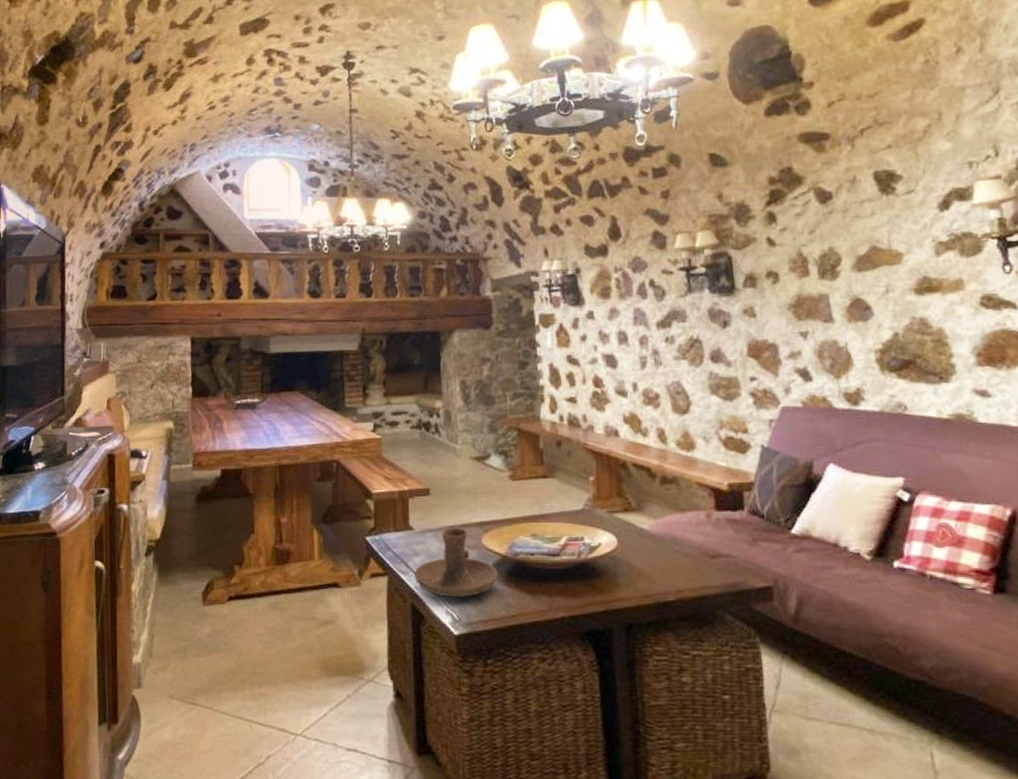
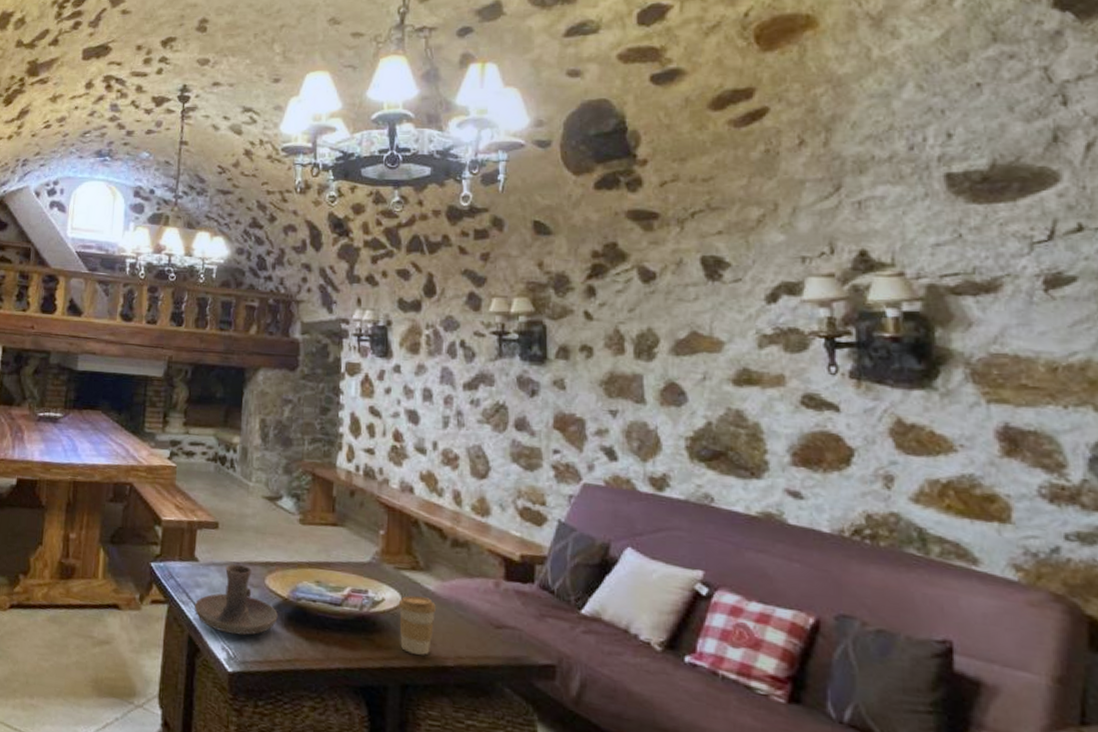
coffee cup: none [614,537,652,593] -> present [398,595,436,655]

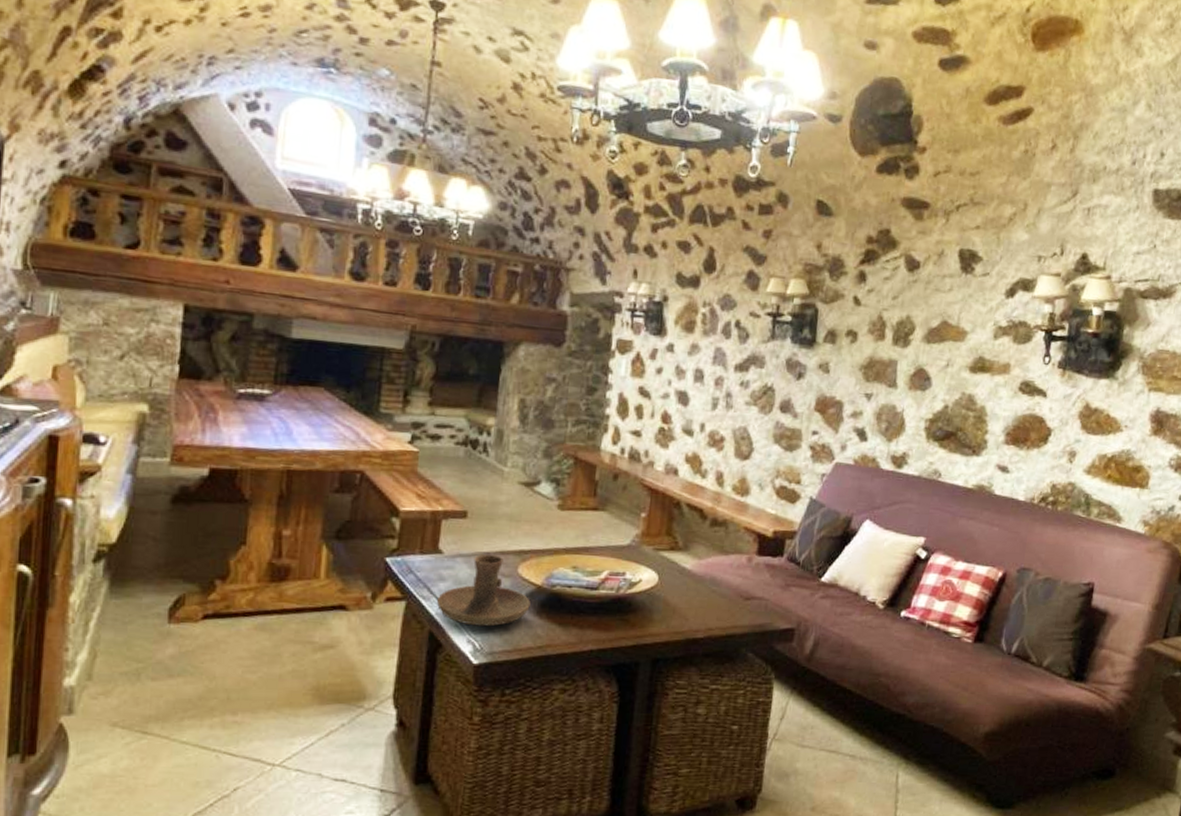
coffee cup: present [398,595,436,655] -> none [654,575,691,630]

